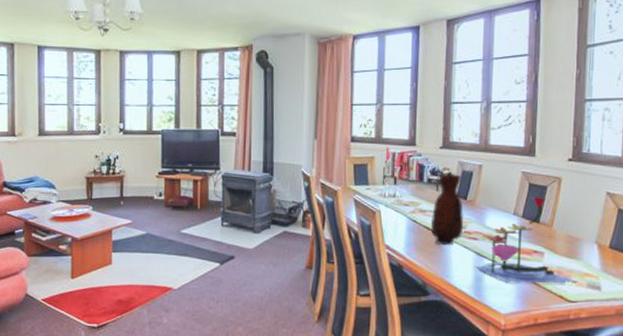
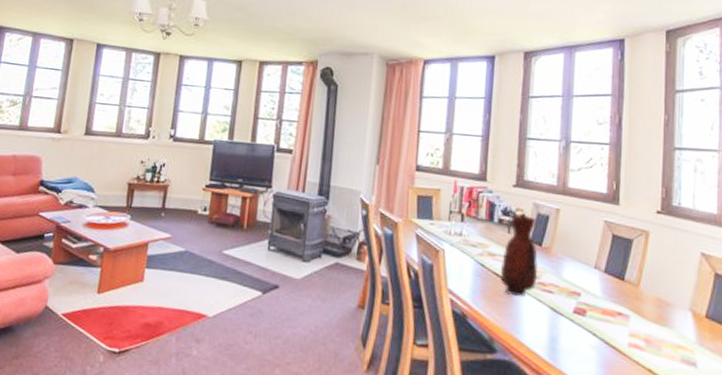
flower: present [474,196,578,283] -> none [548,249,670,356]

